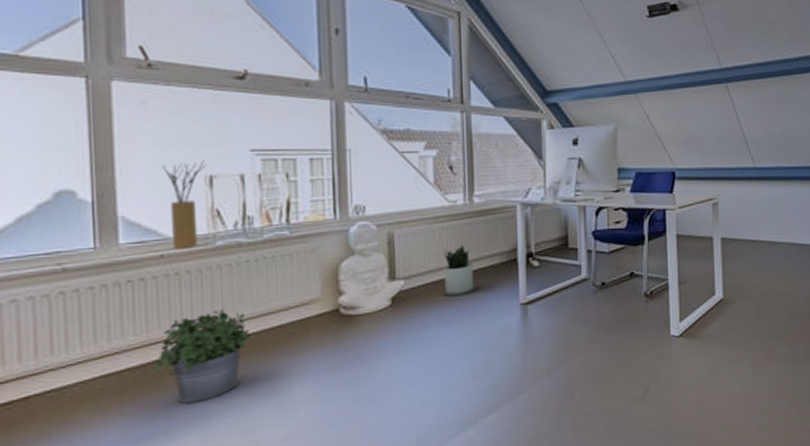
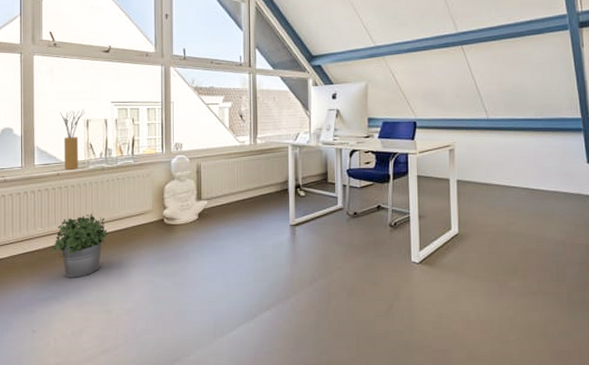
planter: present [442,244,477,297] -> none [233,175,258,216]

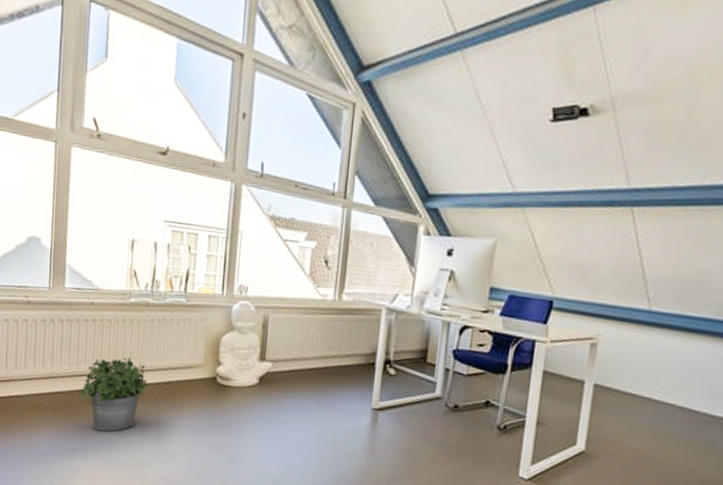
vase: present [60,108,85,170] -> none [100,224,131,300]

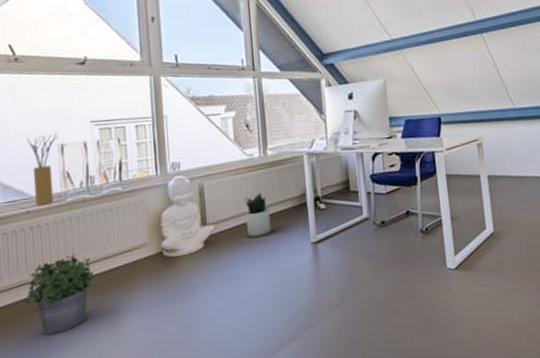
vase: none [100,224,131,300] -> present [27,131,59,206]
planter: none [303,339,335,389] -> present [244,192,274,239]

